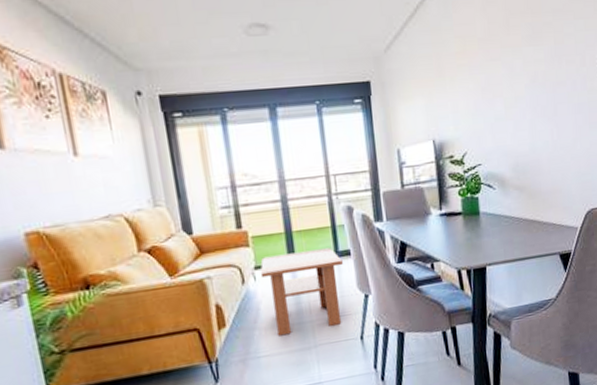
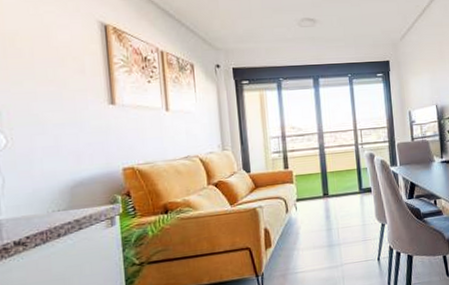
coffee table: present [260,247,343,336] -> none [300,185,365,256]

